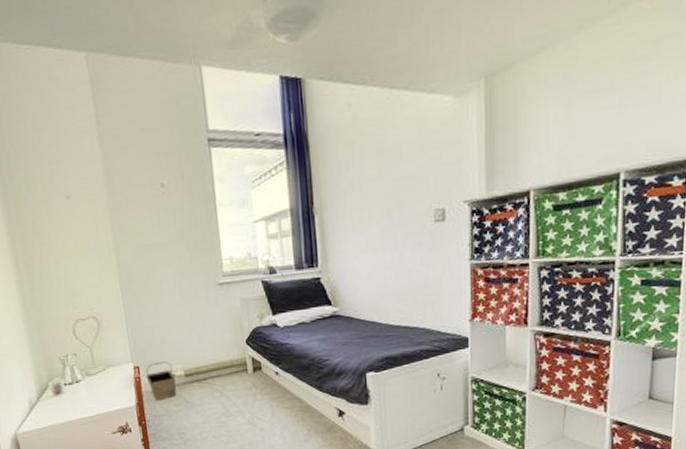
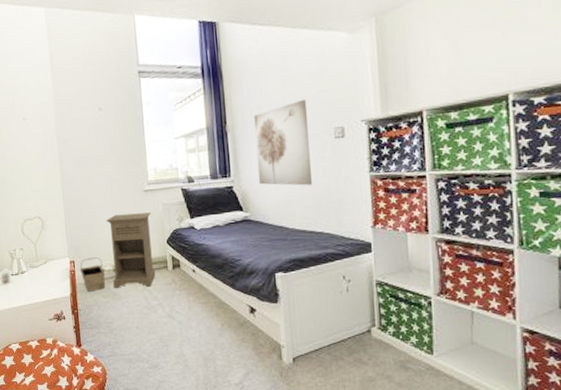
nightstand: none [175,309,235,395] -> present [106,212,156,288]
wall art: none [344,177,409,276] -> present [253,100,313,186]

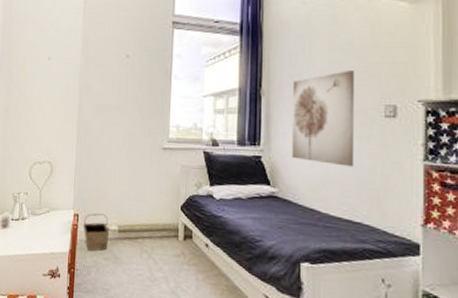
nightstand: present [106,212,156,288] -> none [117,170,167,256]

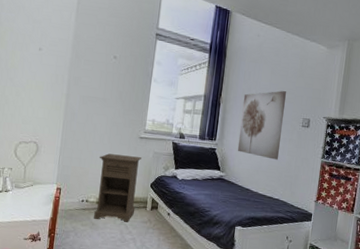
basket: present [83,213,110,251] -> none [64,187,89,219]
nightstand: none [117,170,167,256] -> present [94,153,141,222]

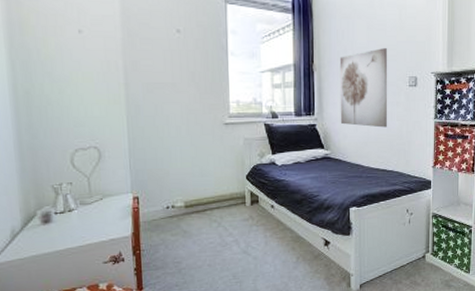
nightstand: present [94,153,141,222] -> none [180,147,233,226]

